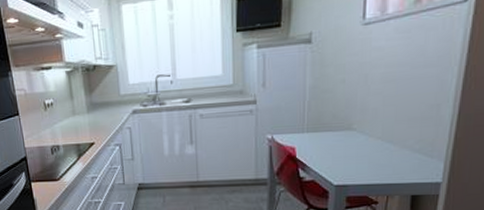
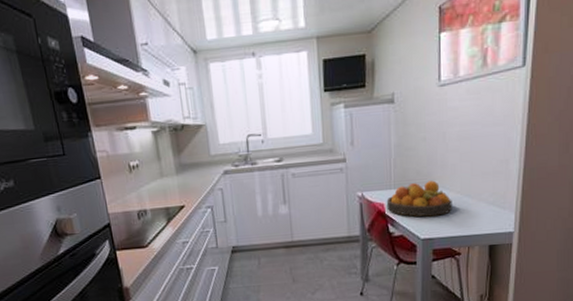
fruit bowl: none [298,125,372,163] -> present [386,180,452,217]

